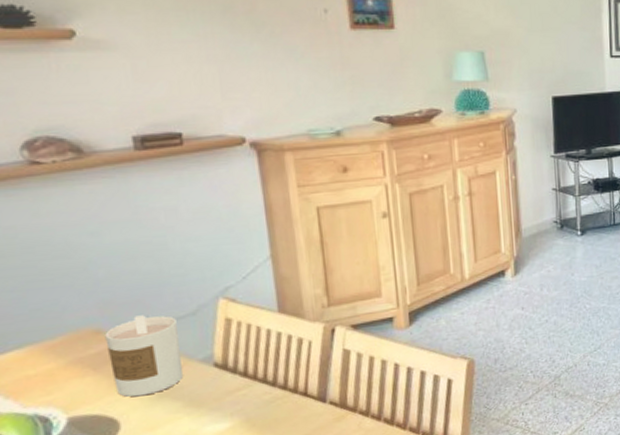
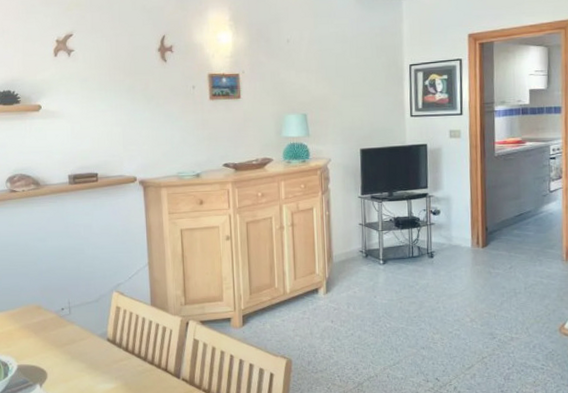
candle: present [104,315,184,397] -> none [43,299,88,356]

